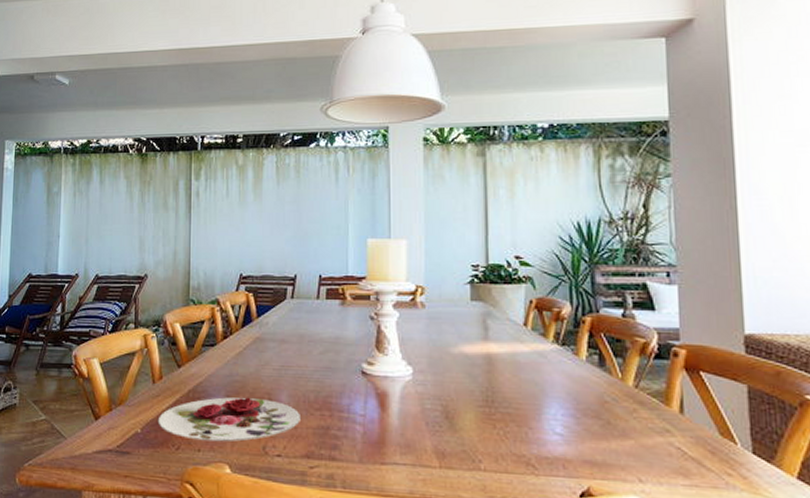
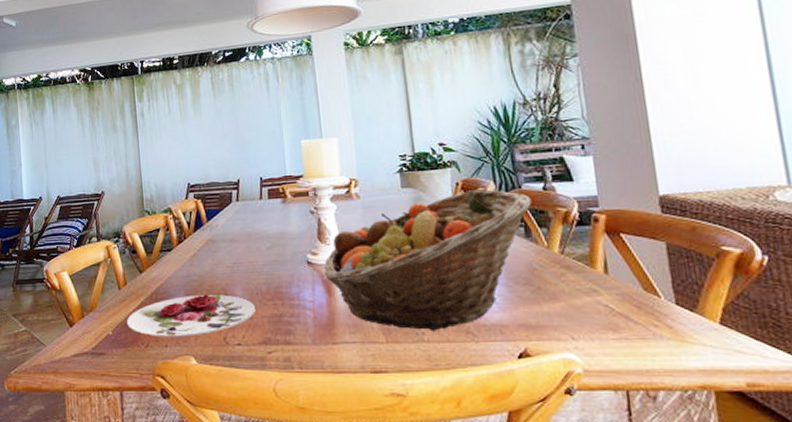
fruit basket: none [379,310,609,460] -> present [324,189,532,331]

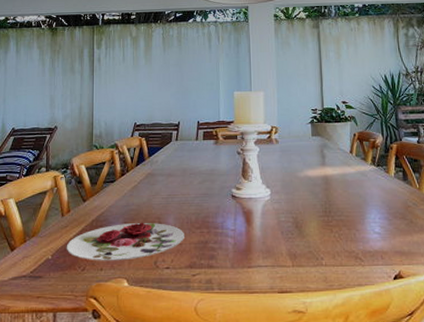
fruit basket: present [324,189,532,331] -> none [245,140,409,257]

